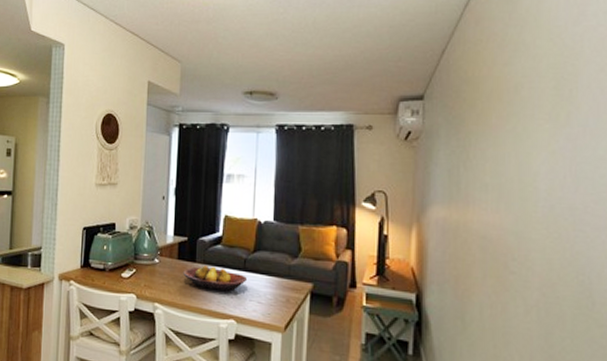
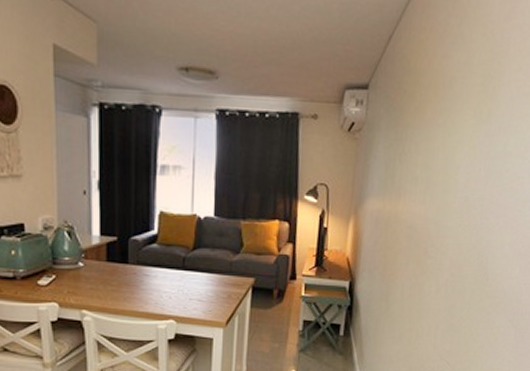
fruit bowl: present [183,266,247,292] -> none [114,267,186,293]

